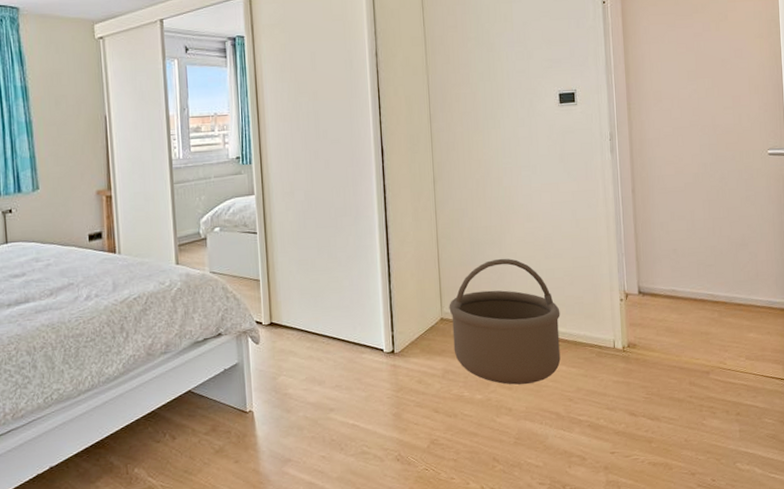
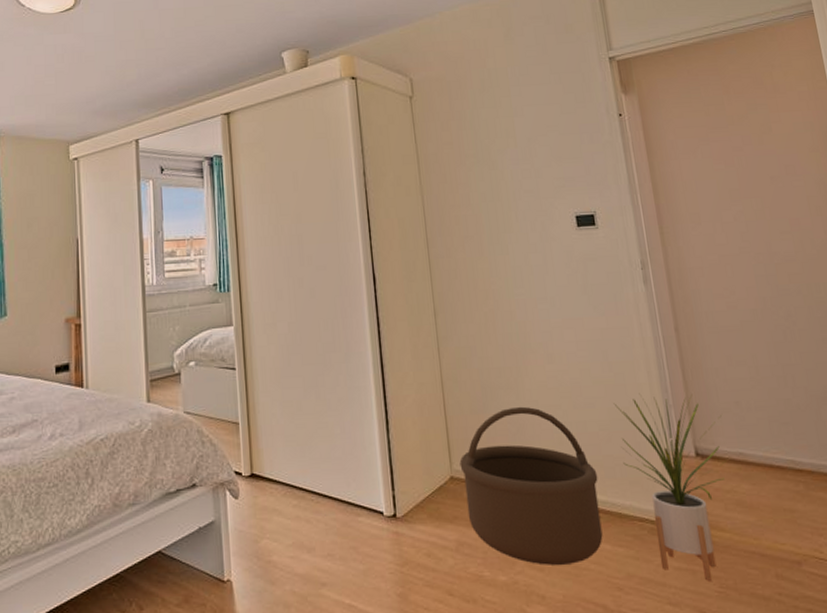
house plant: none [577,244,662,391] -> present [613,393,726,583]

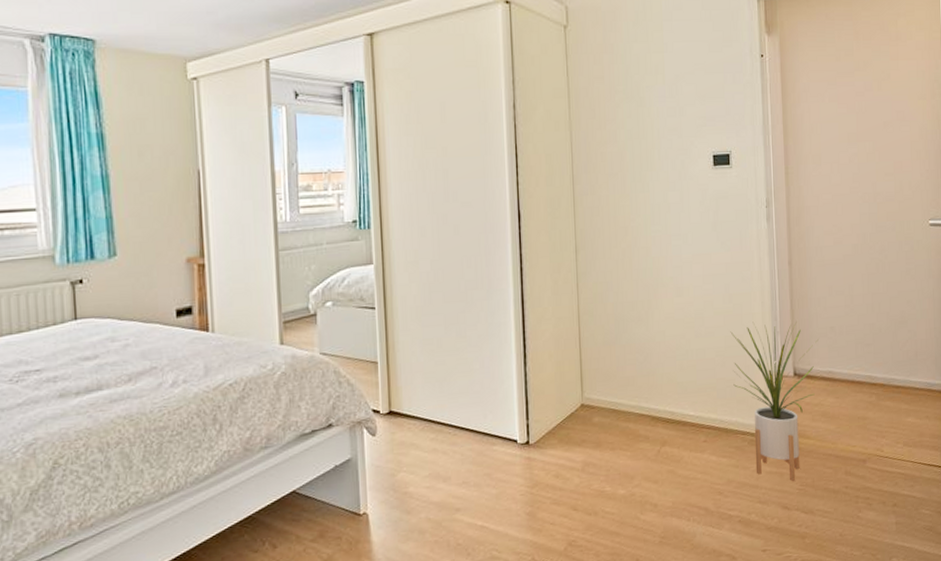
basket: present [459,406,603,565] -> none [590,337,711,478]

